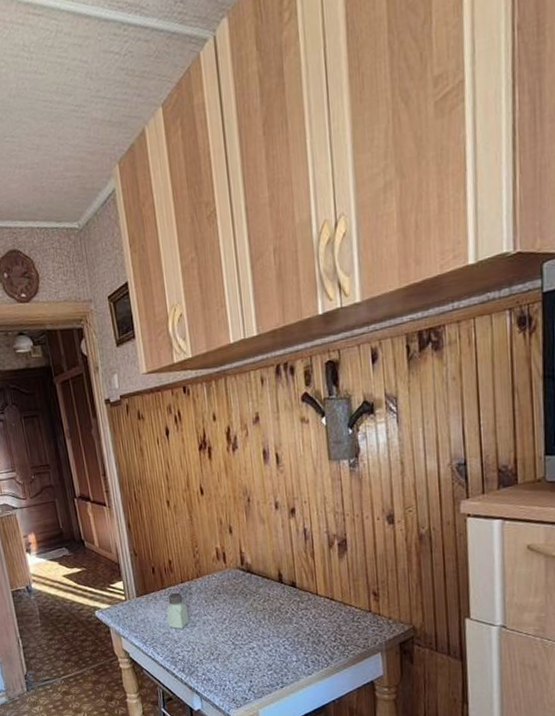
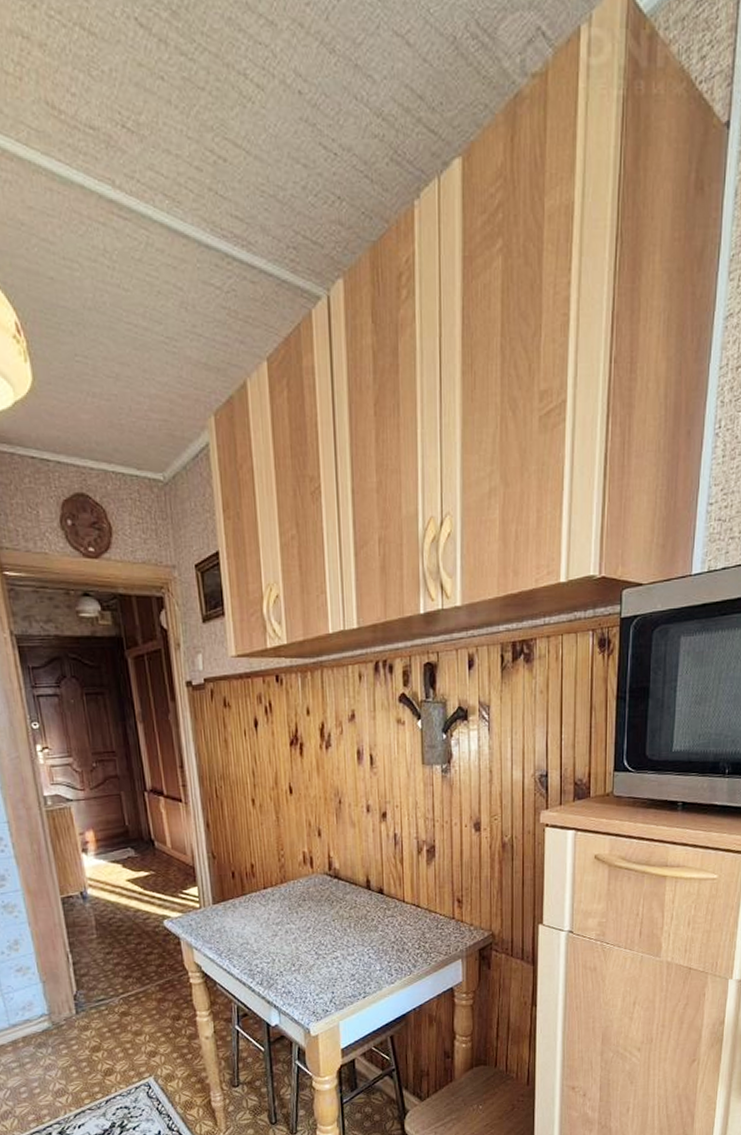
saltshaker: present [166,592,189,629] -> none [246,899,271,939]

